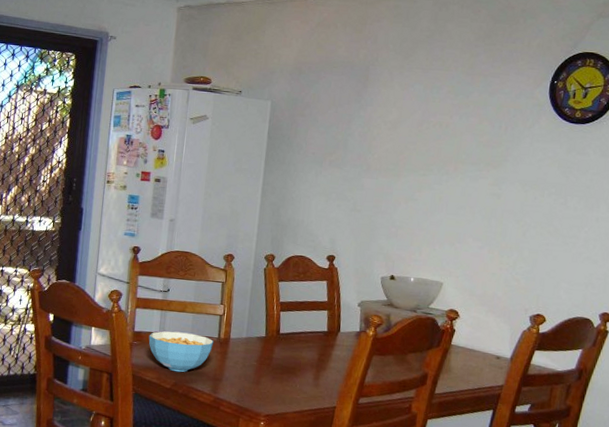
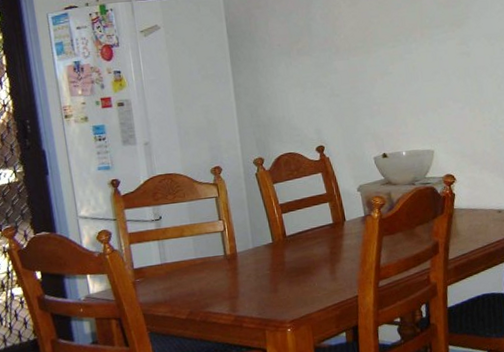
cereal bowl: present [148,331,213,372] -> none [151,256,221,300]

